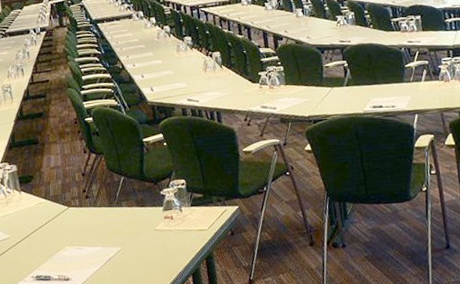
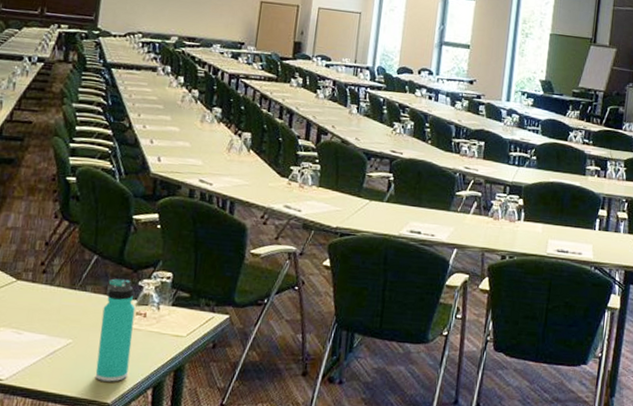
thermos bottle: none [137,191,170,276] -> present [95,278,136,382]

